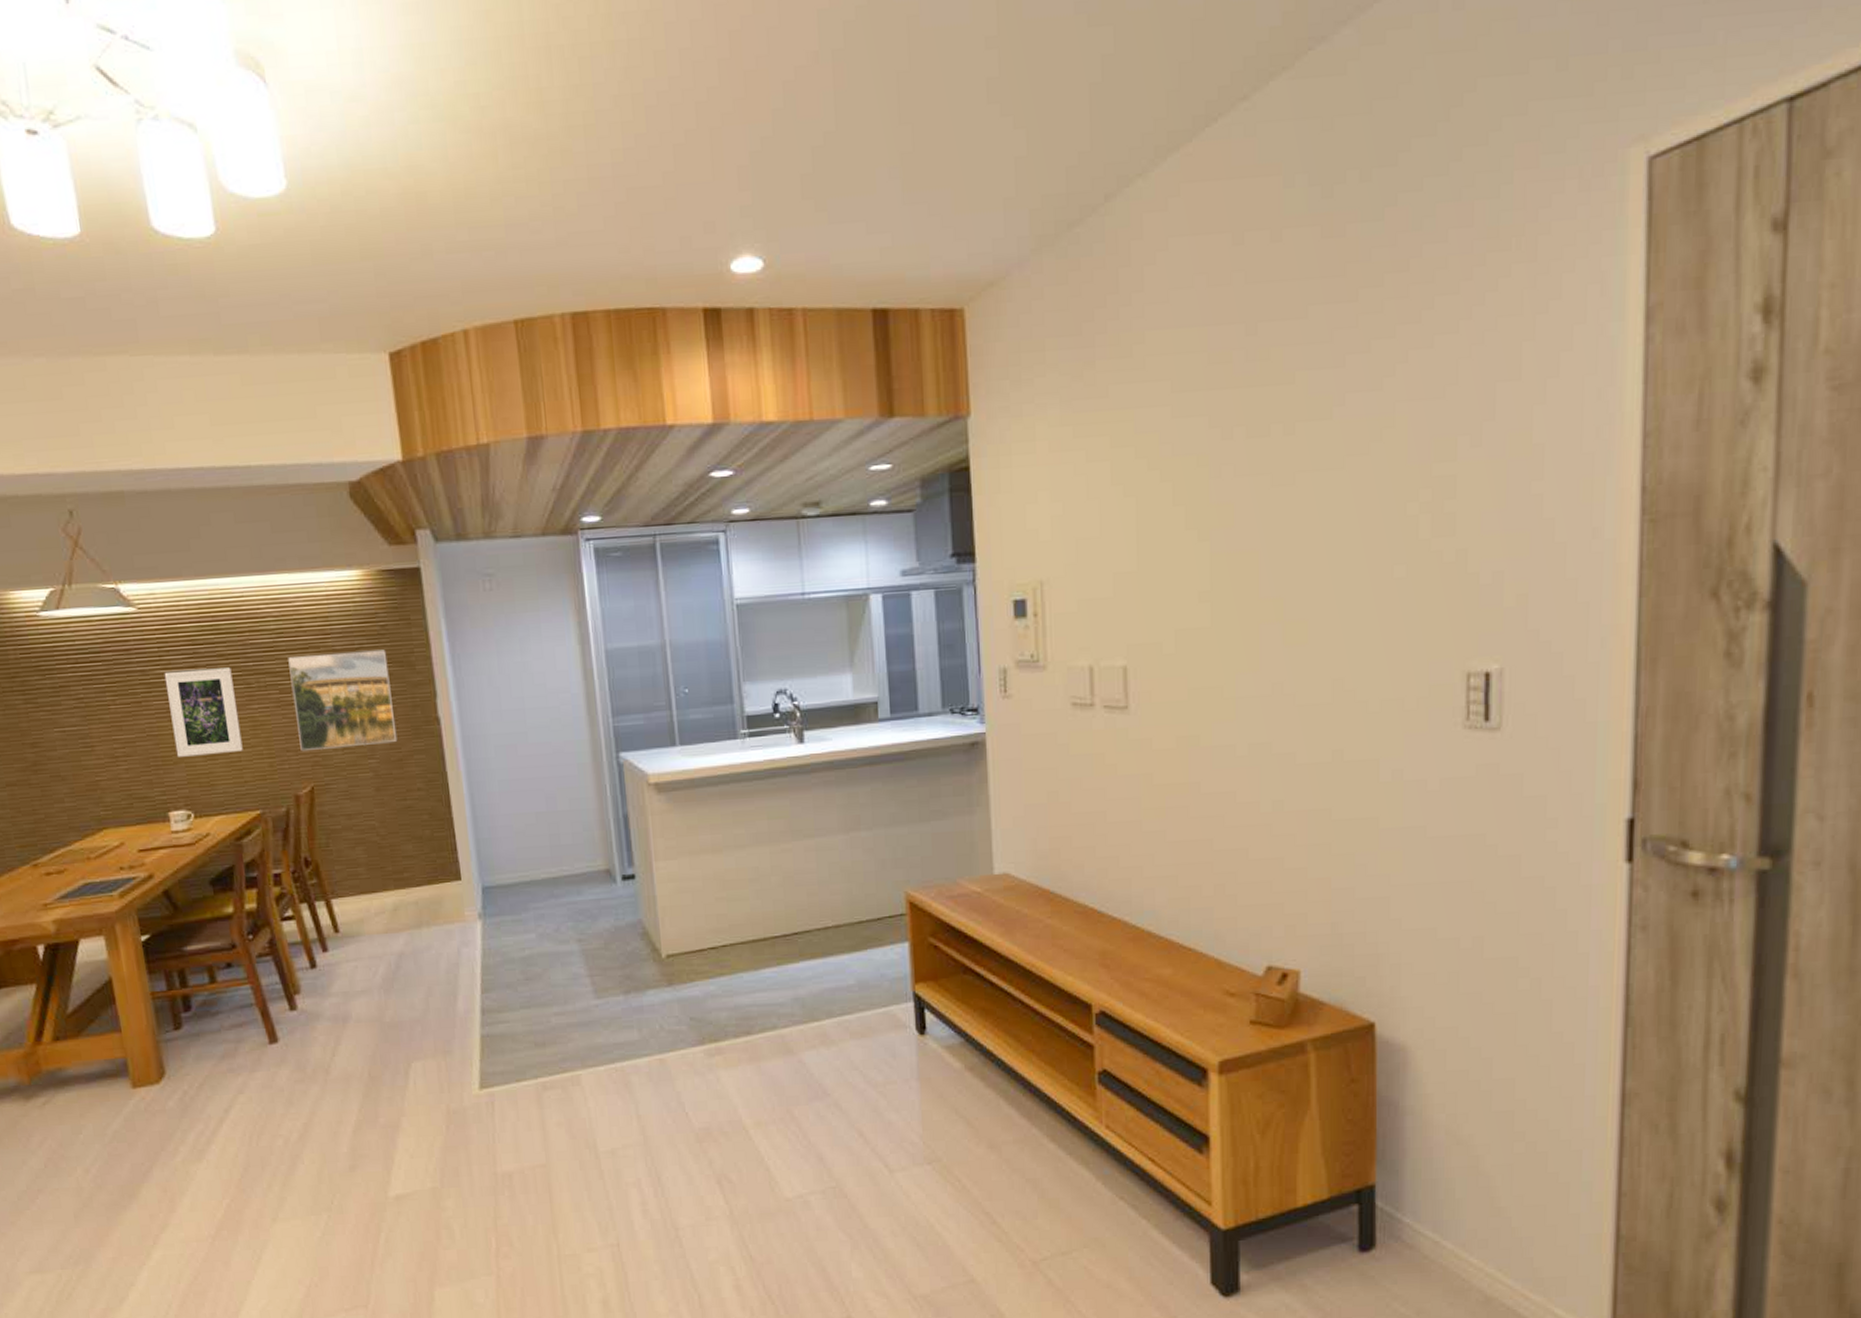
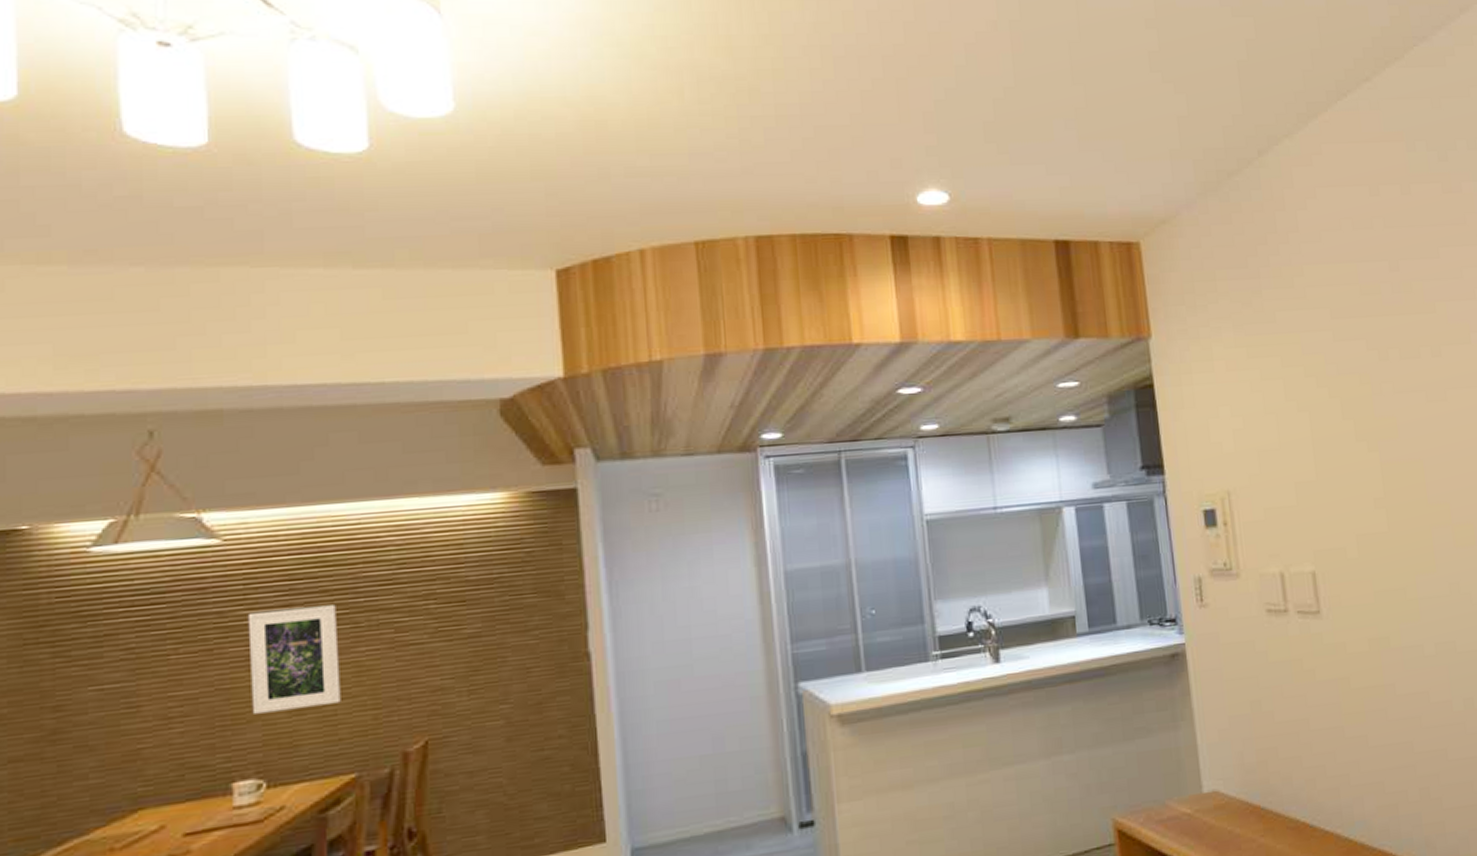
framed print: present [288,649,398,751] -> none [409,578,538,698]

